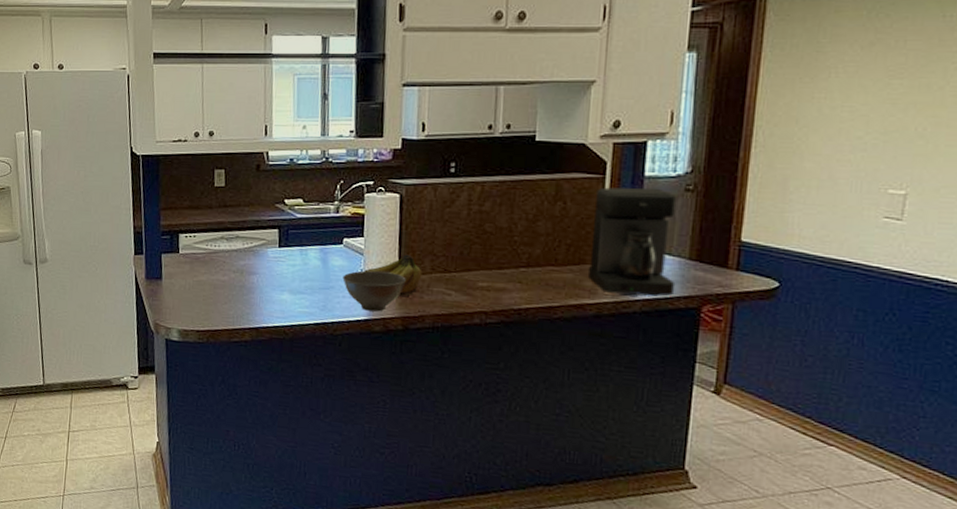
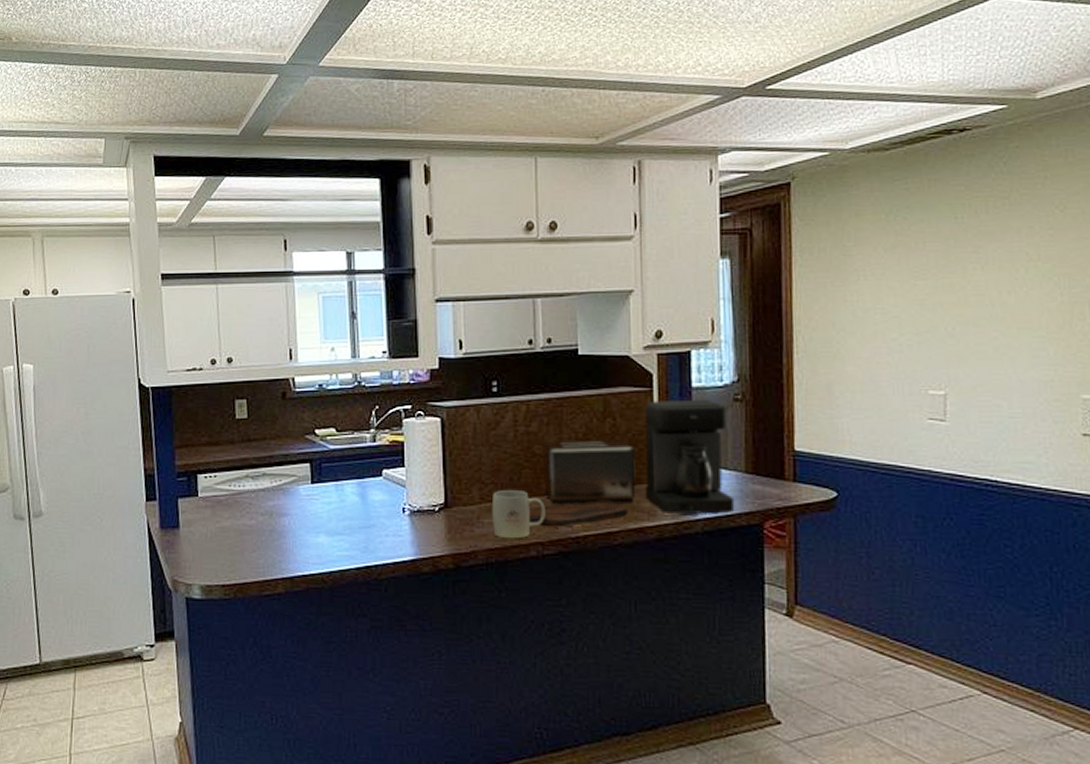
bowl: present [342,270,406,312] -> none [384,504,454,550]
fruit: present [364,254,422,297] -> none [407,483,471,532]
mug: none [440,262,492,308] -> present [491,489,545,539]
cutting board: none [476,277,570,300] -> present [529,501,628,528]
toaster: none [491,220,583,283] -> present [541,440,636,506]

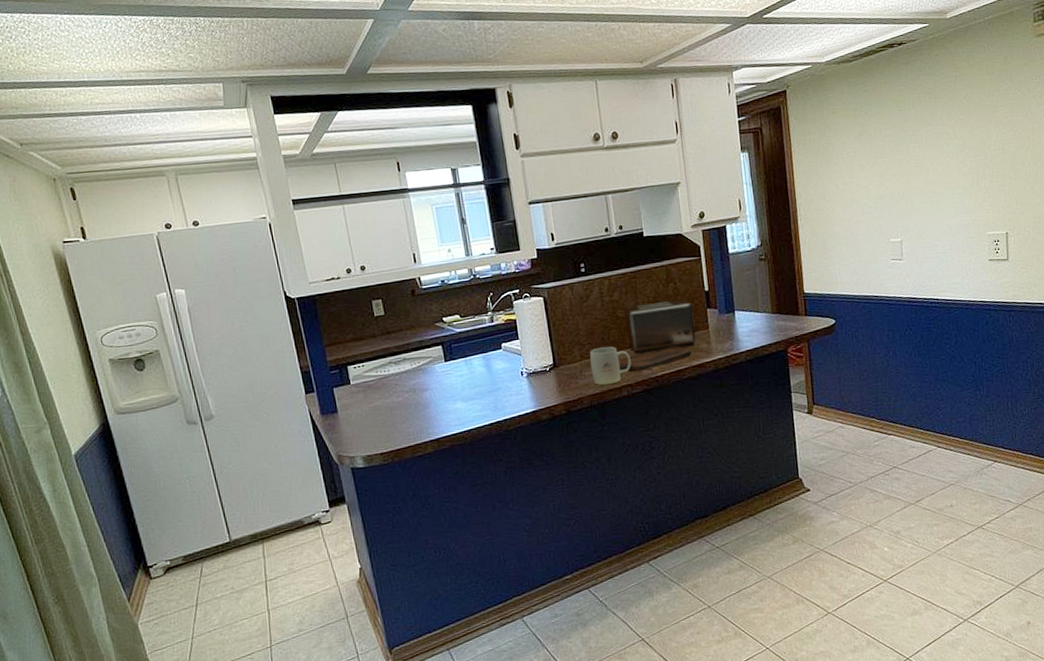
coffee maker: present [644,399,735,514] -> none [697,261,767,351]

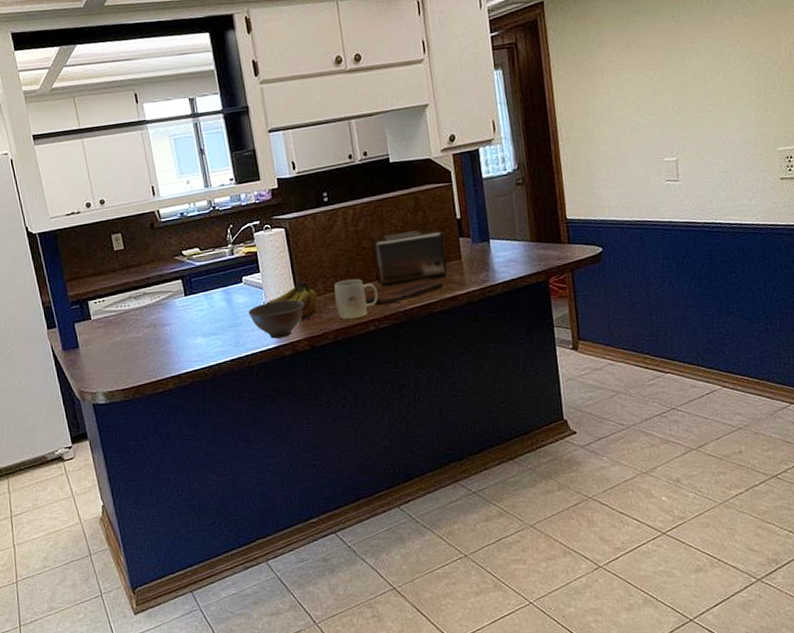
bowl: none [507,365,562,404] -> present [248,299,305,339]
fruit: none [524,347,574,386] -> present [266,280,318,320]

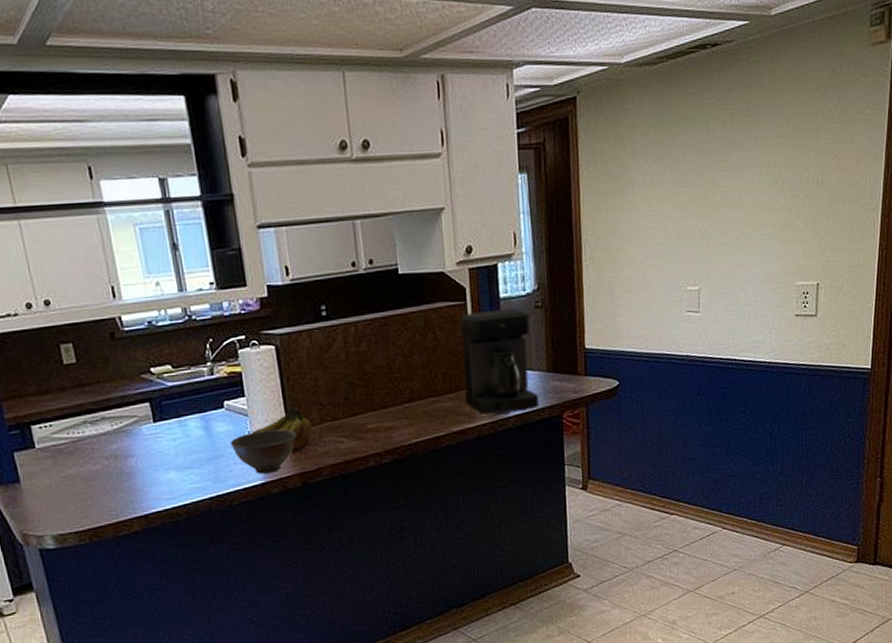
mug: present [334,278,379,320] -> none [330,407,381,454]
cutting board: present [365,278,443,307] -> none [365,409,452,439]
toaster: present [368,227,448,288] -> none [371,352,458,418]
coffee maker: none [448,186,526,282] -> present [461,308,540,415]

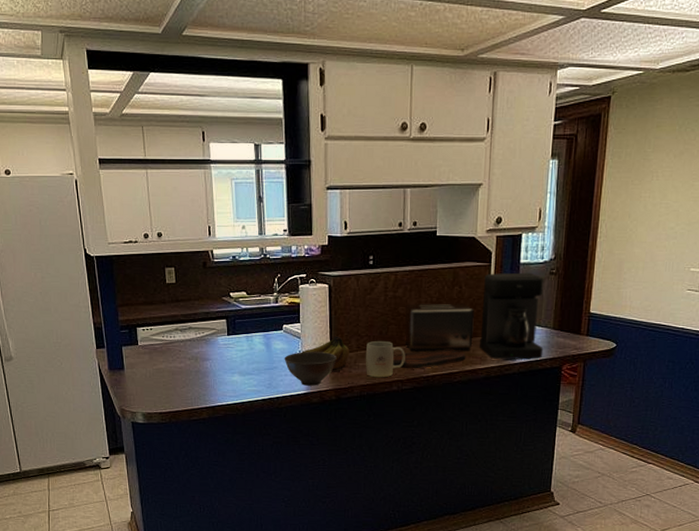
mug: none [330,407,381,454] -> present [365,340,405,378]
cutting board: none [365,409,452,439] -> present [393,350,466,369]
toaster: none [371,352,458,418] -> present [405,303,474,353]

